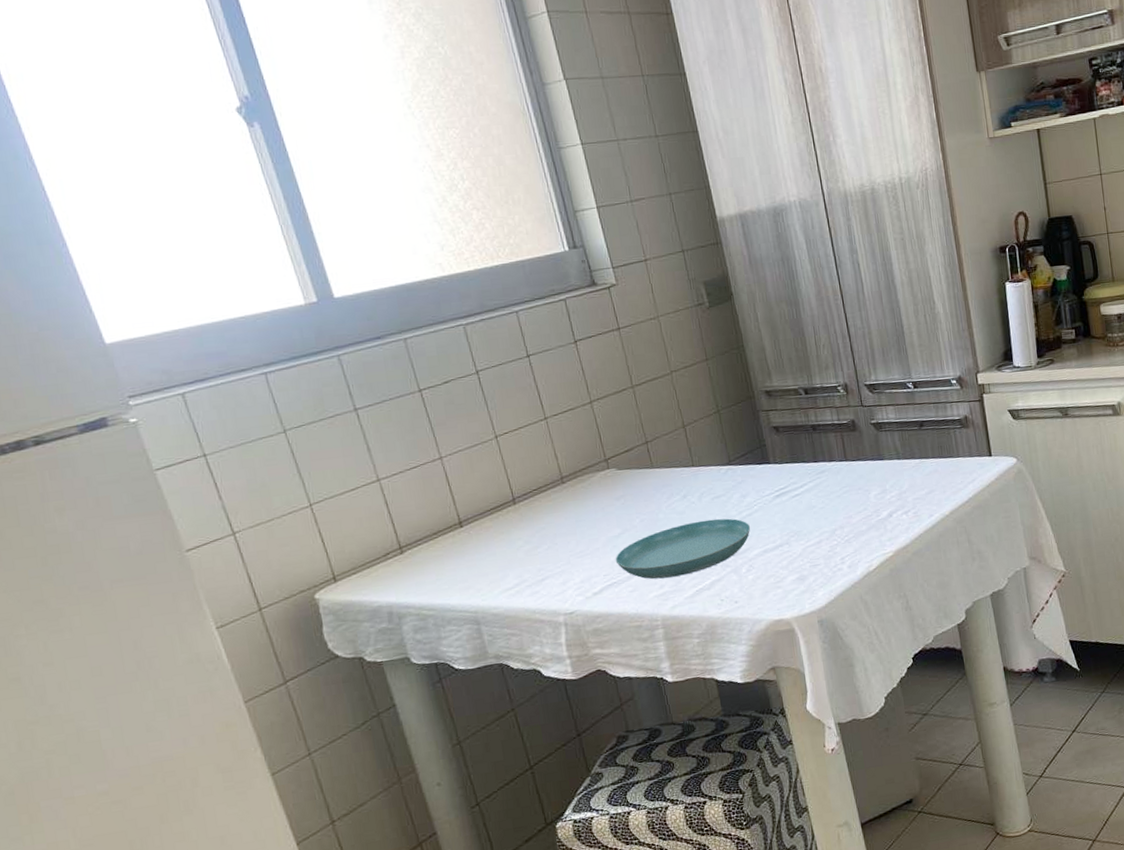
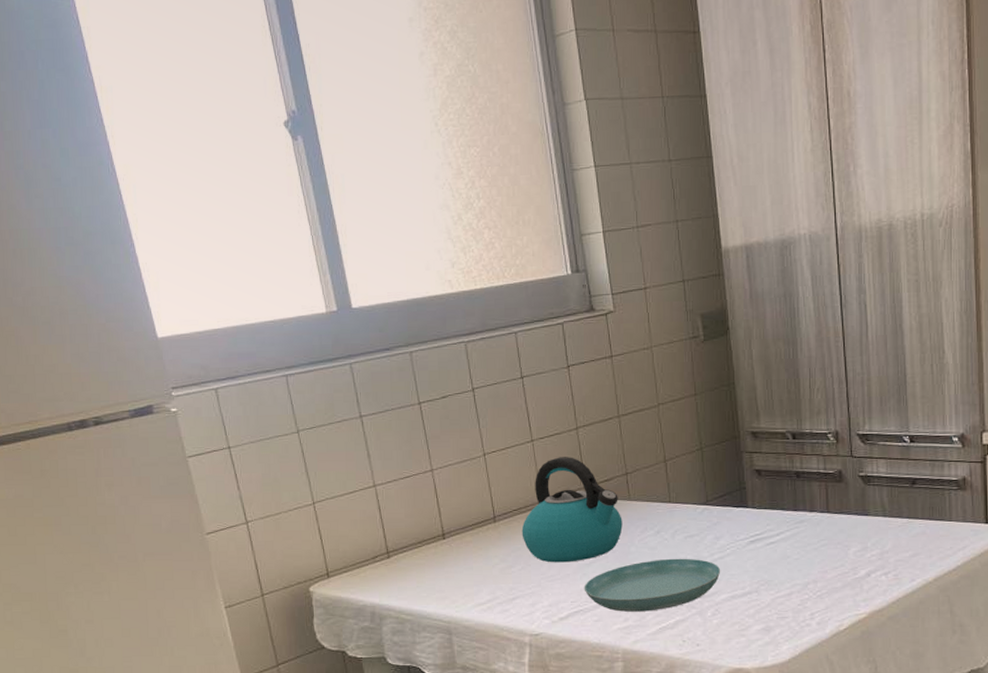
kettle: none [544,431,649,539] -> present [521,457,623,563]

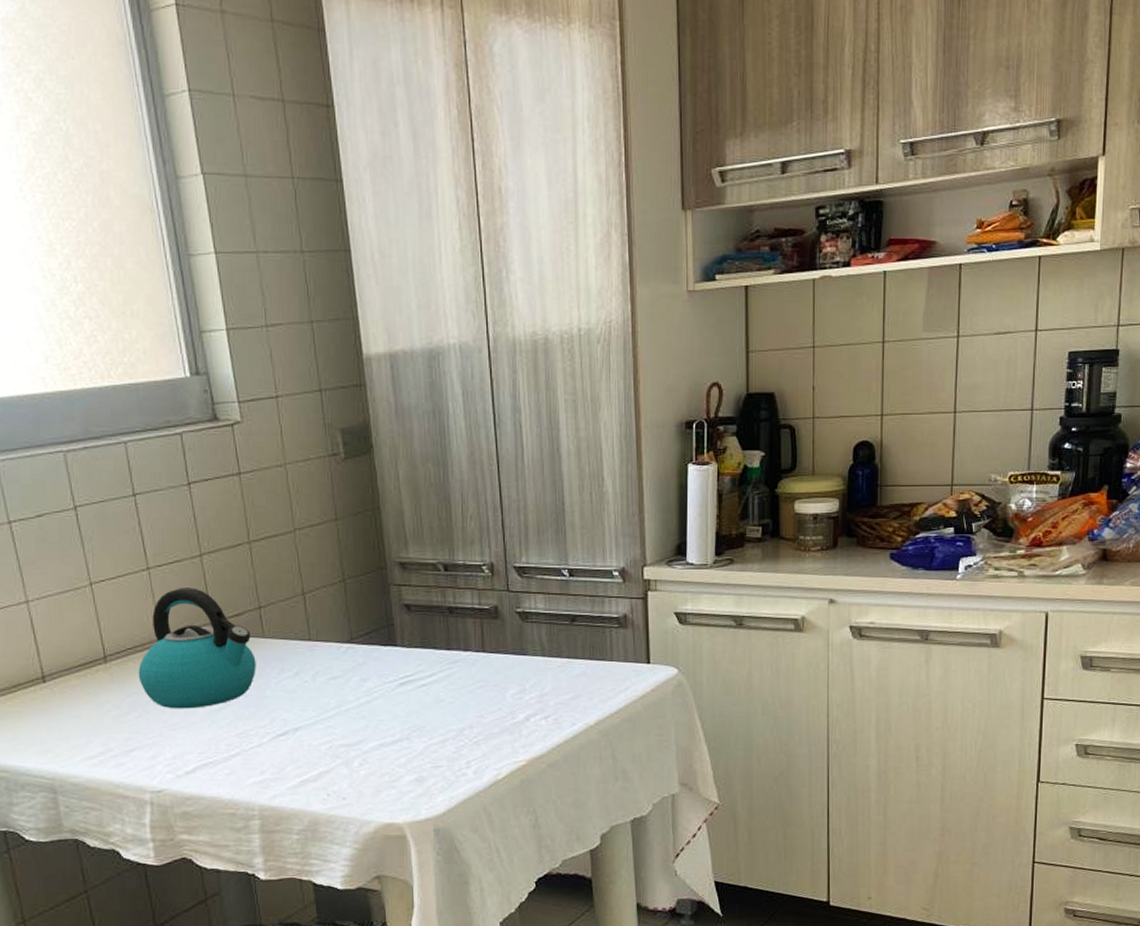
saucer: present [584,558,721,612] -> none [213,702,368,764]

